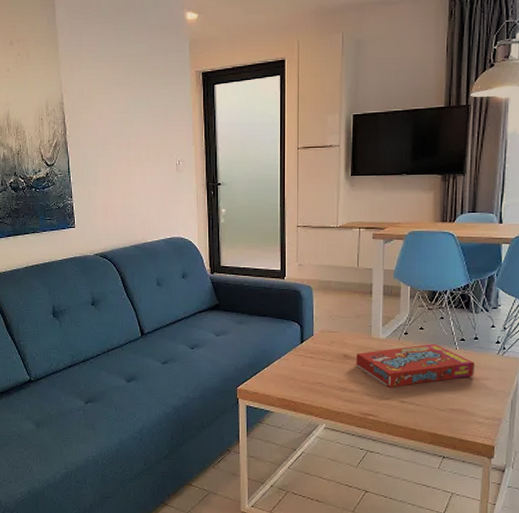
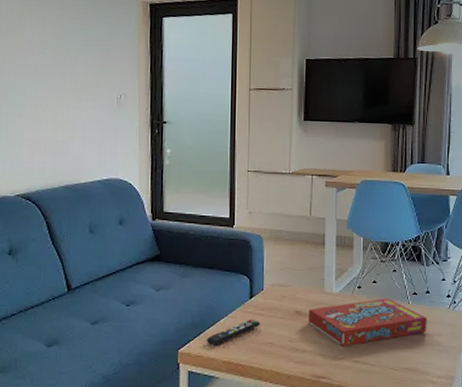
remote control: none [262,361,311,384] -> present [207,318,260,346]

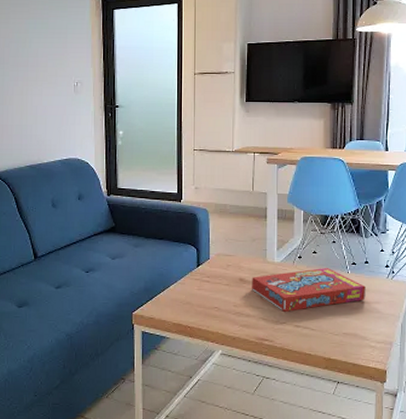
remote control: present [207,318,260,346] -> none [158,285,207,309]

